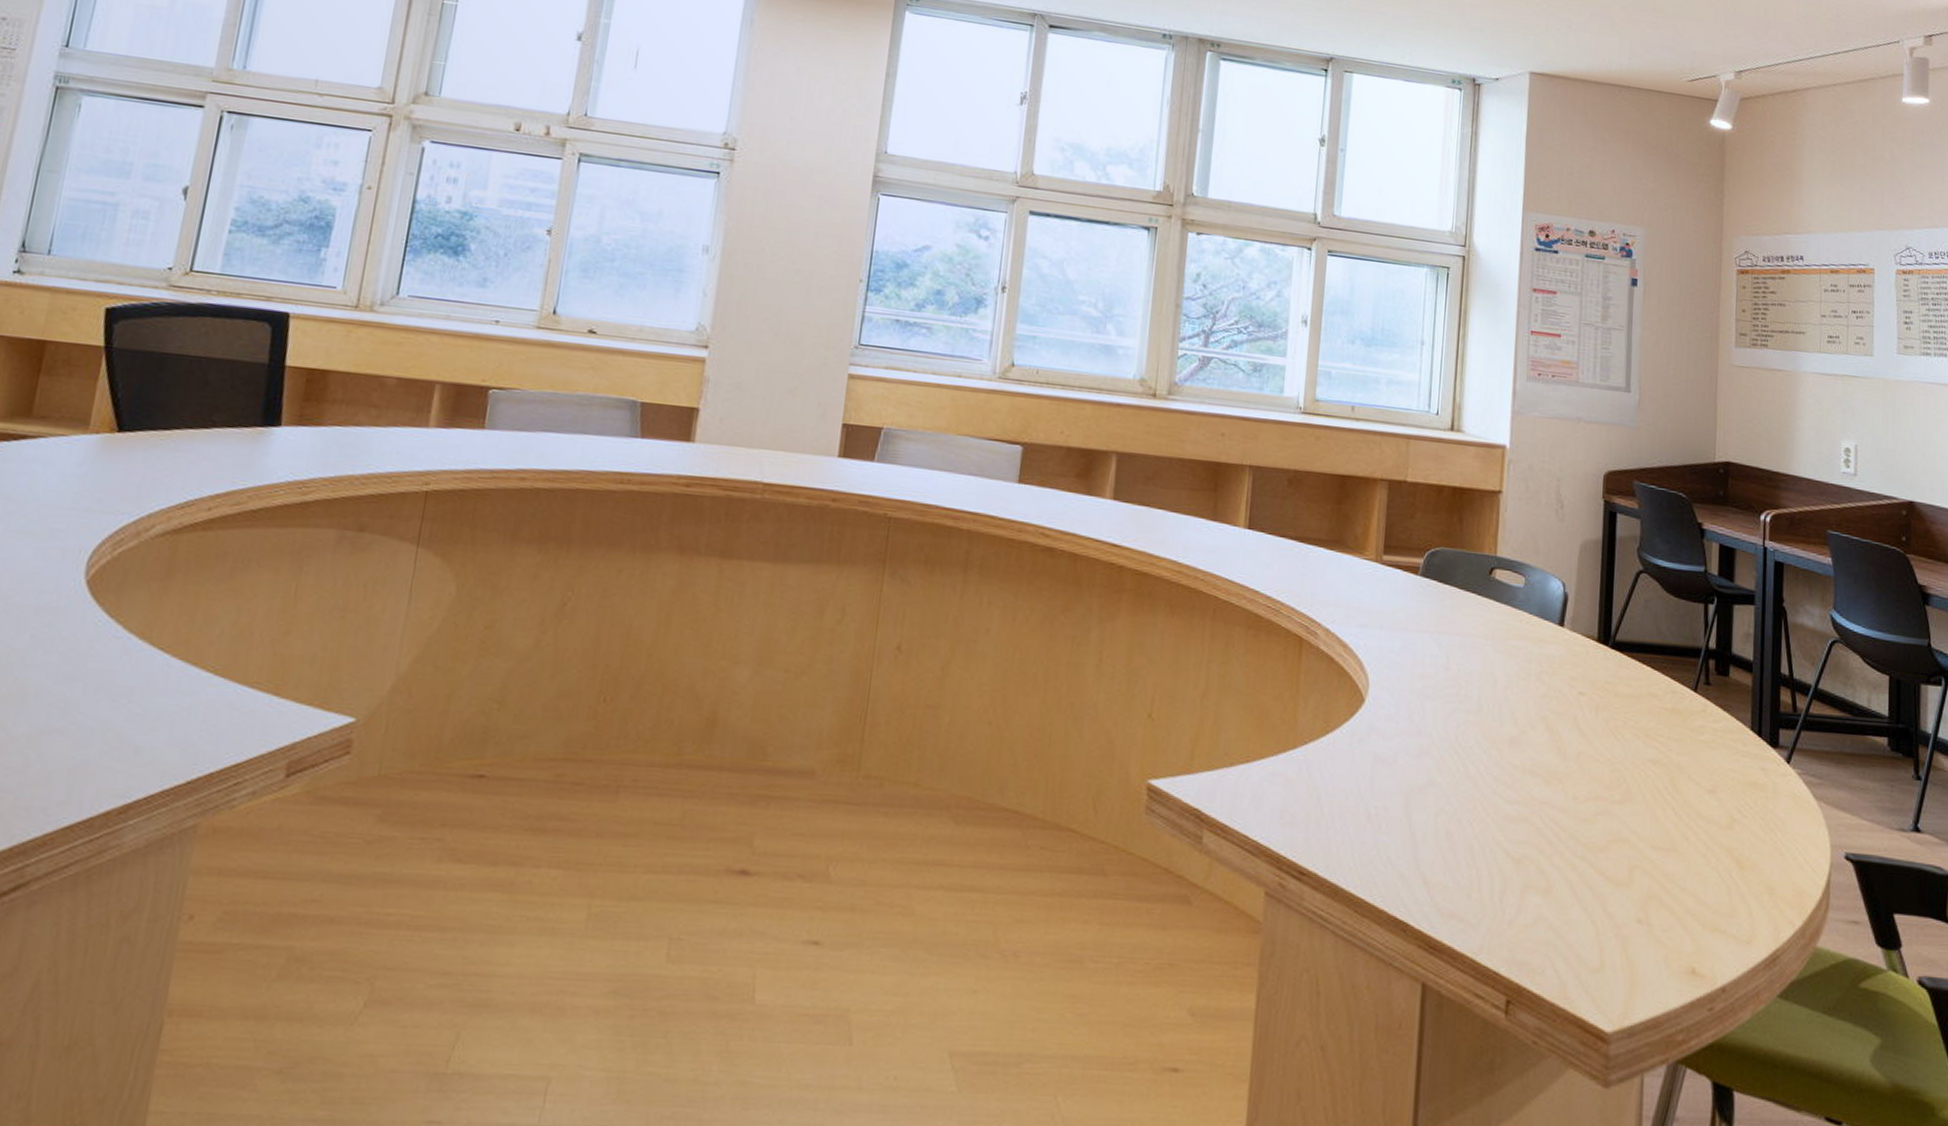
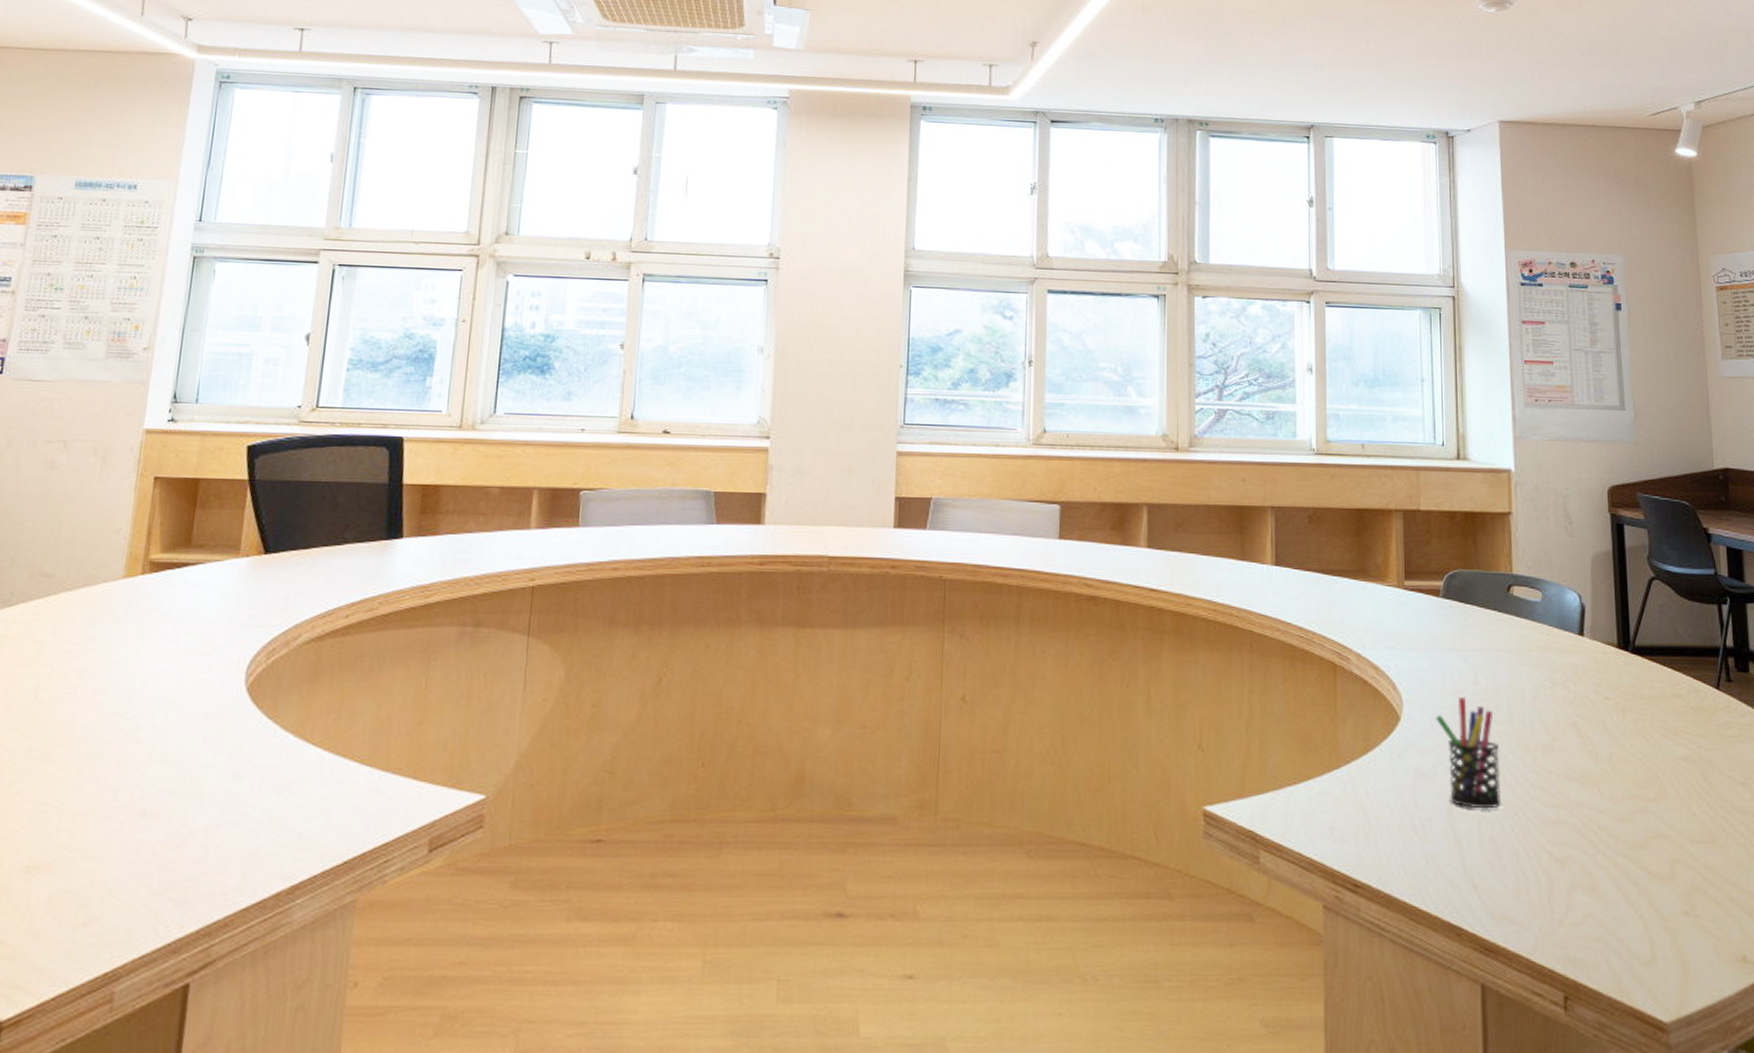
pen holder: none [1401,682,1465,801] -> present [1435,697,1502,808]

